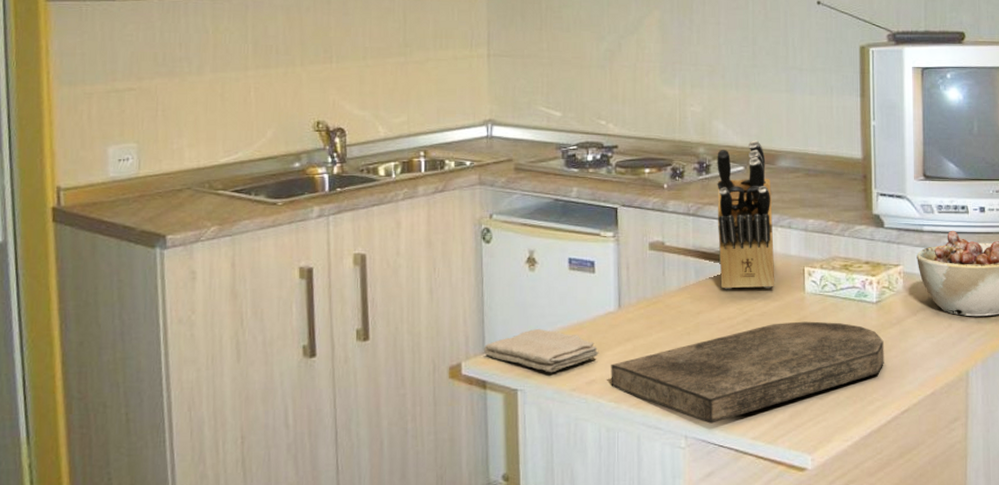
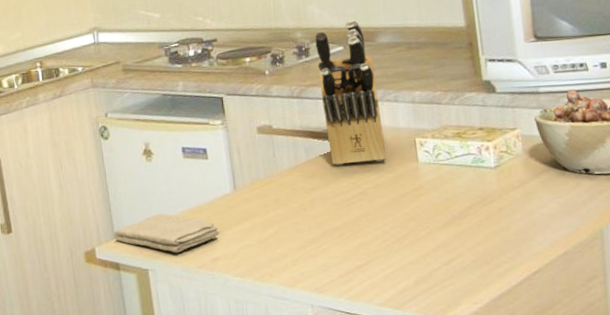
cutting board: present [611,321,884,424] -> none [233,189,509,293]

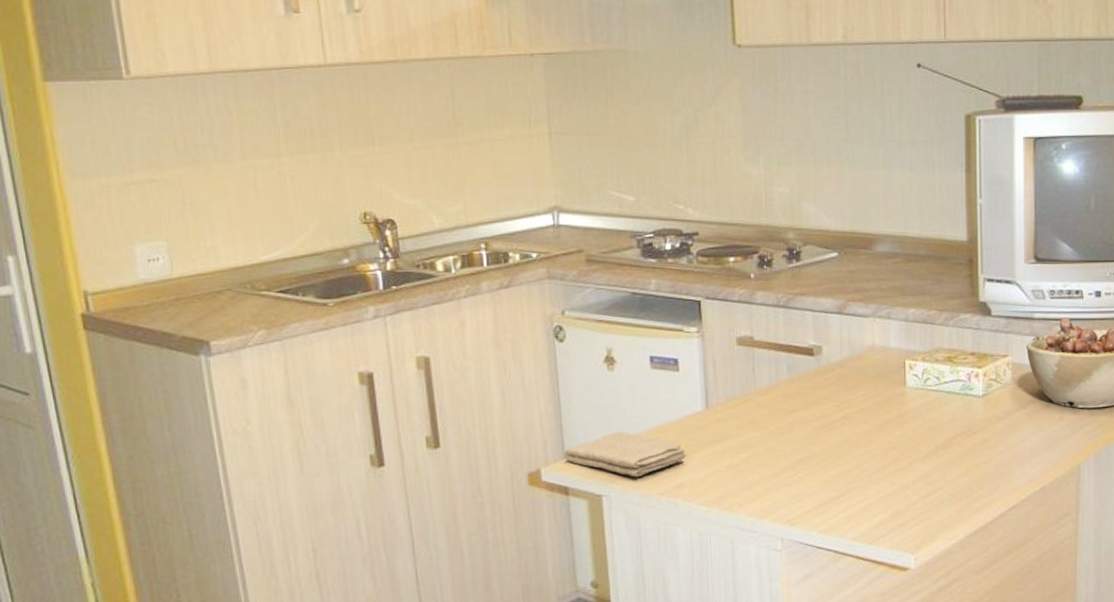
knife block: present [315,19,387,166] -> none [808,223,874,386]

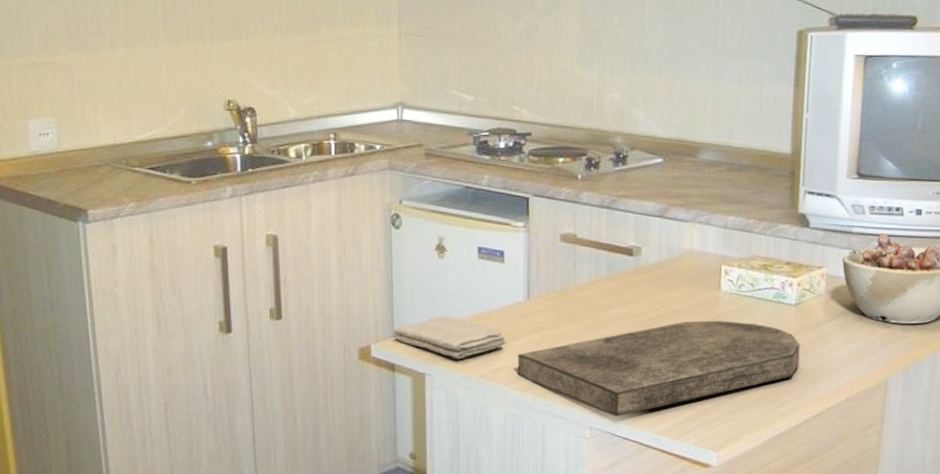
cutting board: none [700,417,991,525] -> present [517,320,800,417]

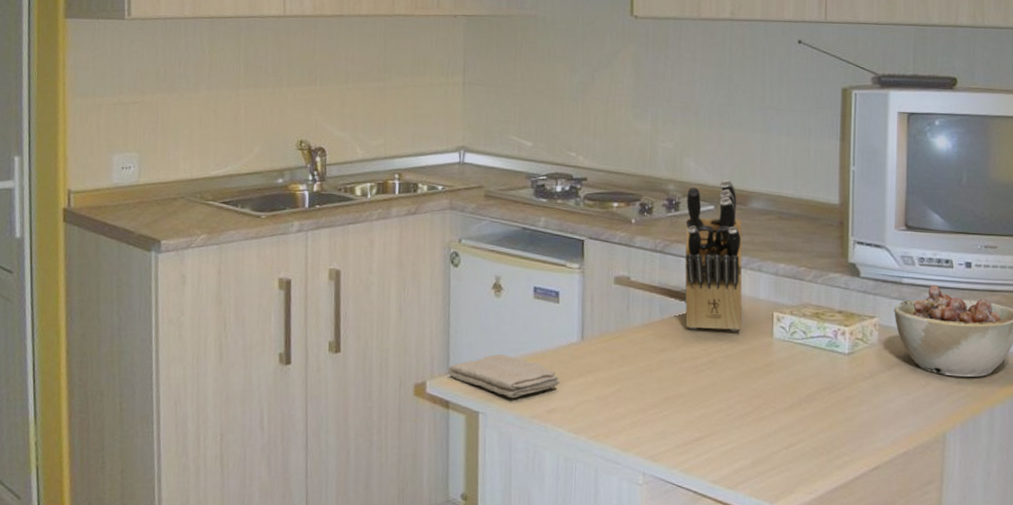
cutting board: present [517,320,800,417] -> none [570,367,855,463]
knife block: none [632,131,691,286] -> present [684,179,742,331]

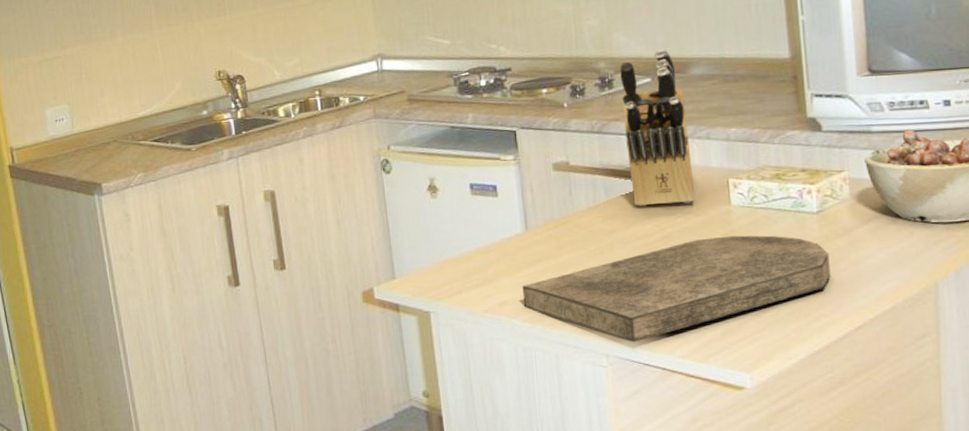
washcloth: present [447,353,560,399] -> none [393,253,509,296]
cutting board: none [570,367,855,463] -> present [522,235,831,342]

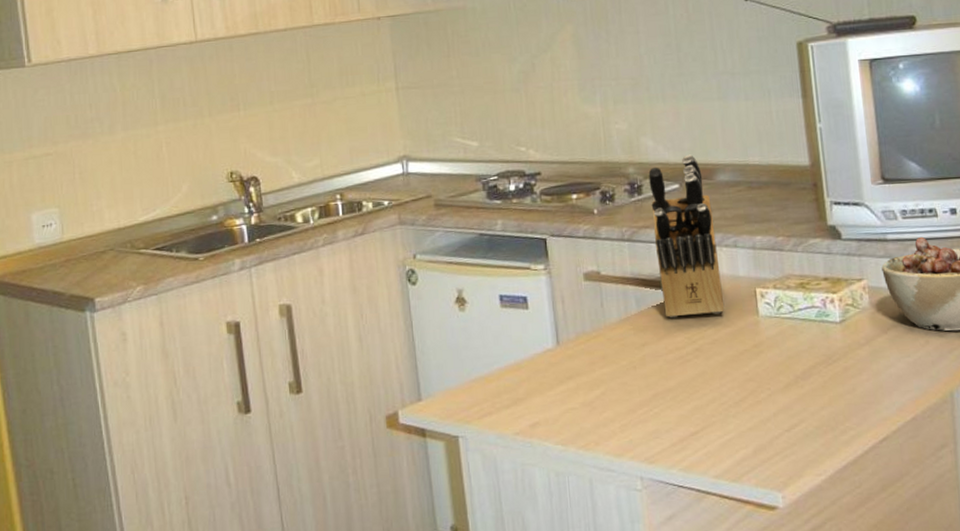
cutting board: present [522,235,831,342] -> none [554,346,855,463]

